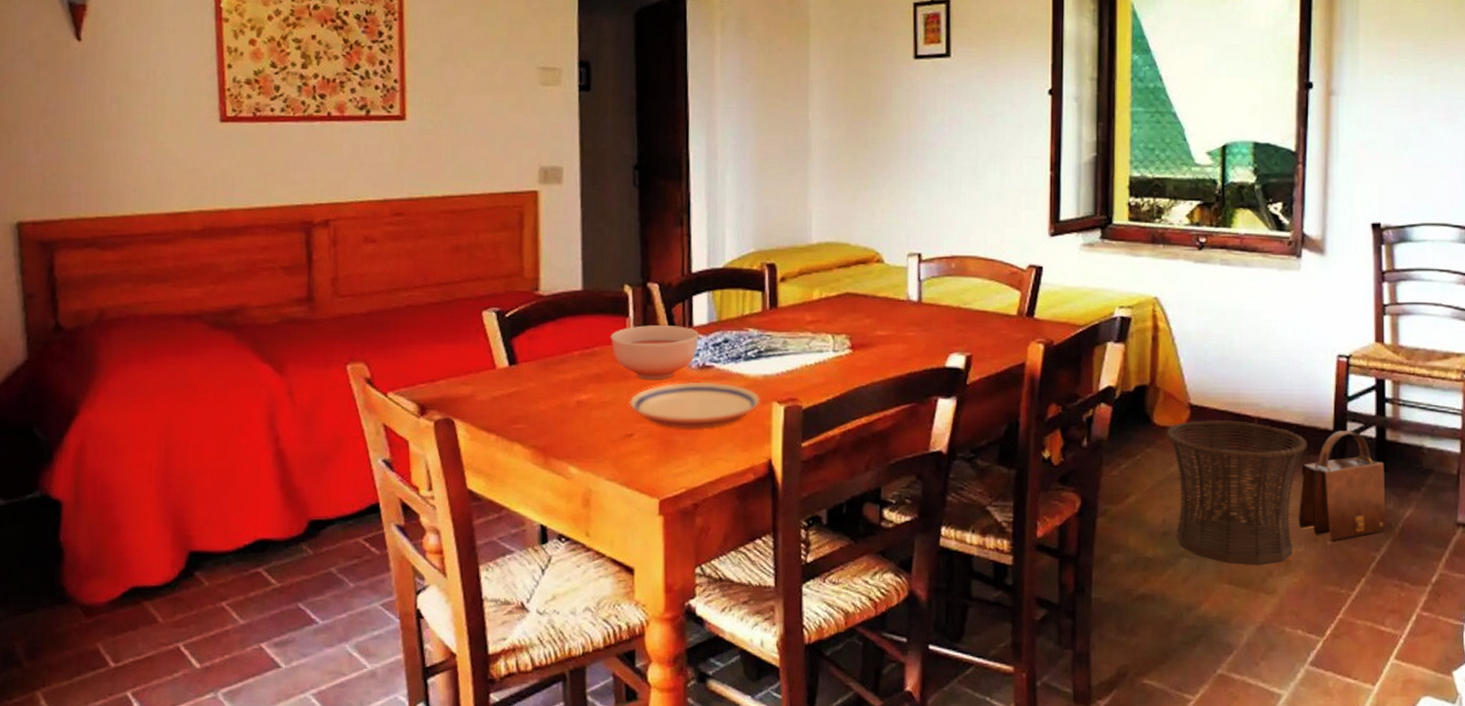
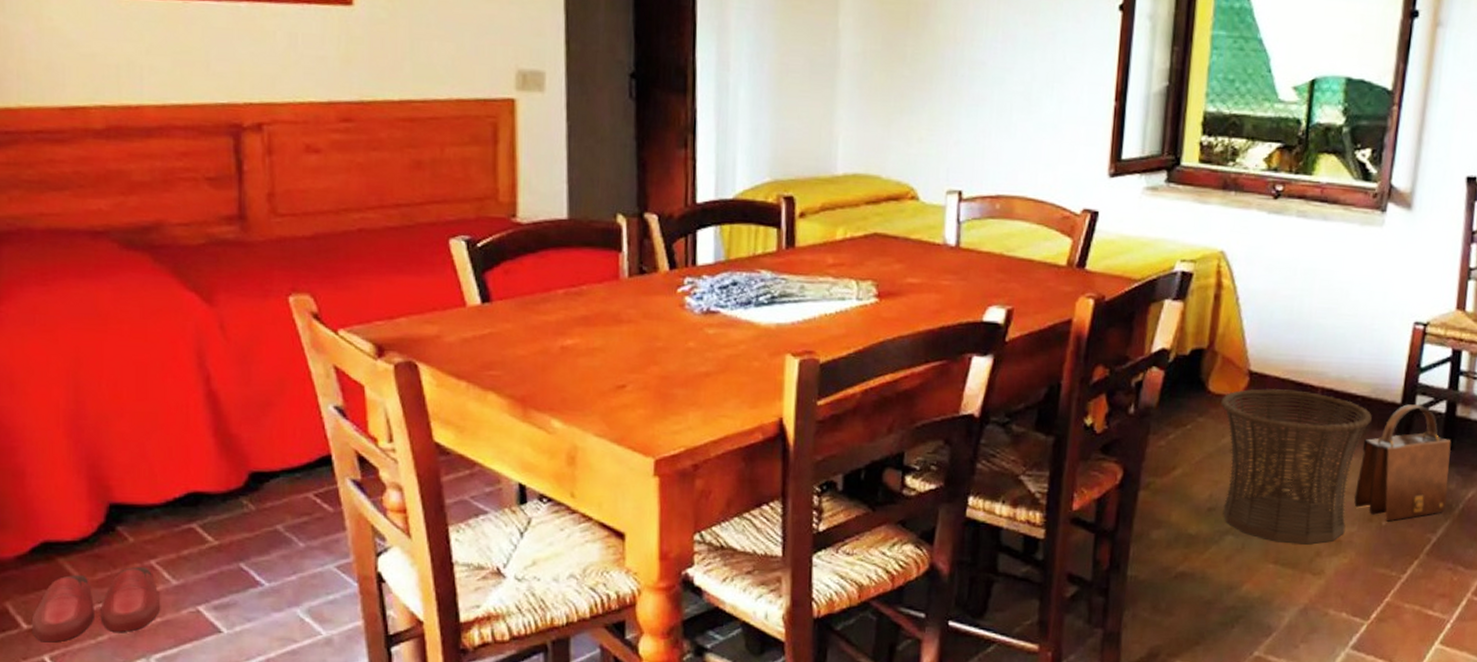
slippers: none [118,608,229,679] -> present [31,566,161,643]
bowl: present [610,325,699,380] -> none [600,262,704,325]
plate: present [629,381,760,428] -> none [621,328,772,382]

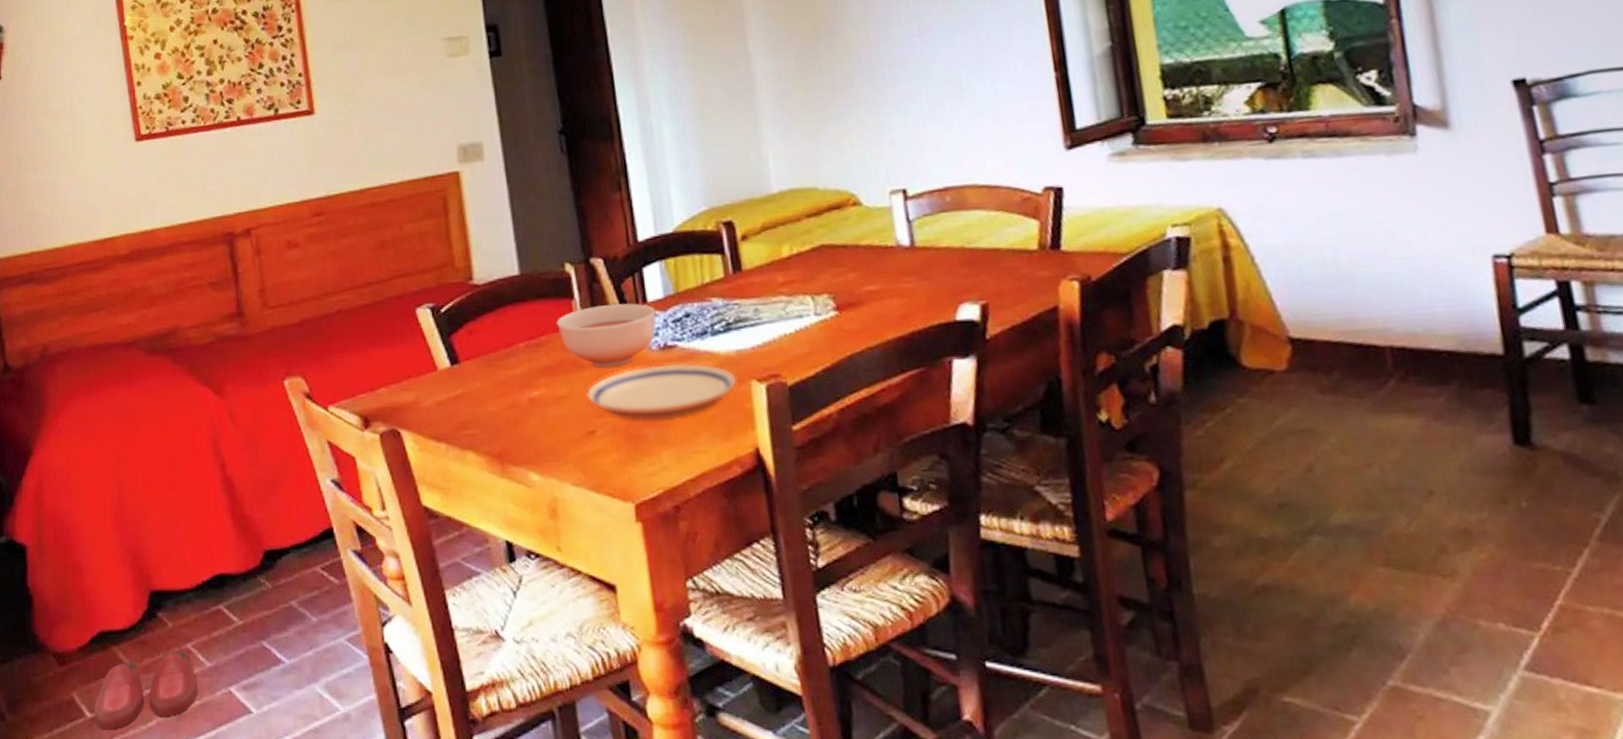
bowl: none [600,262,704,325] -> present [556,303,656,368]
plate: none [621,328,772,382] -> present [586,363,737,420]
basket: present [1220,388,1372,545] -> none [1261,353,1472,540]
handbag: present [1354,403,1452,522] -> none [1465,352,1609,502]

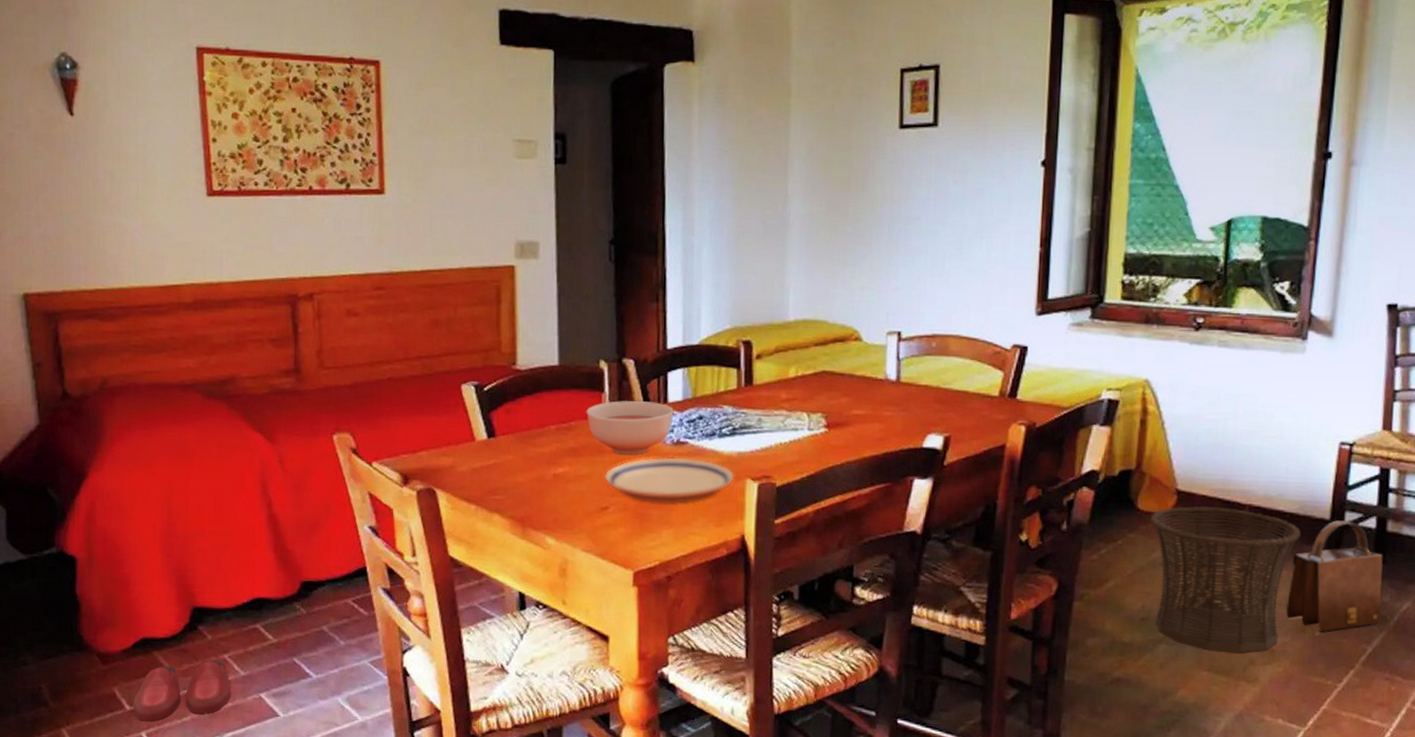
basket: none [1261,353,1472,540] -> present [1149,506,1301,654]
handbag: none [1465,352,1609,502] -> present [1286,519,1383,633]

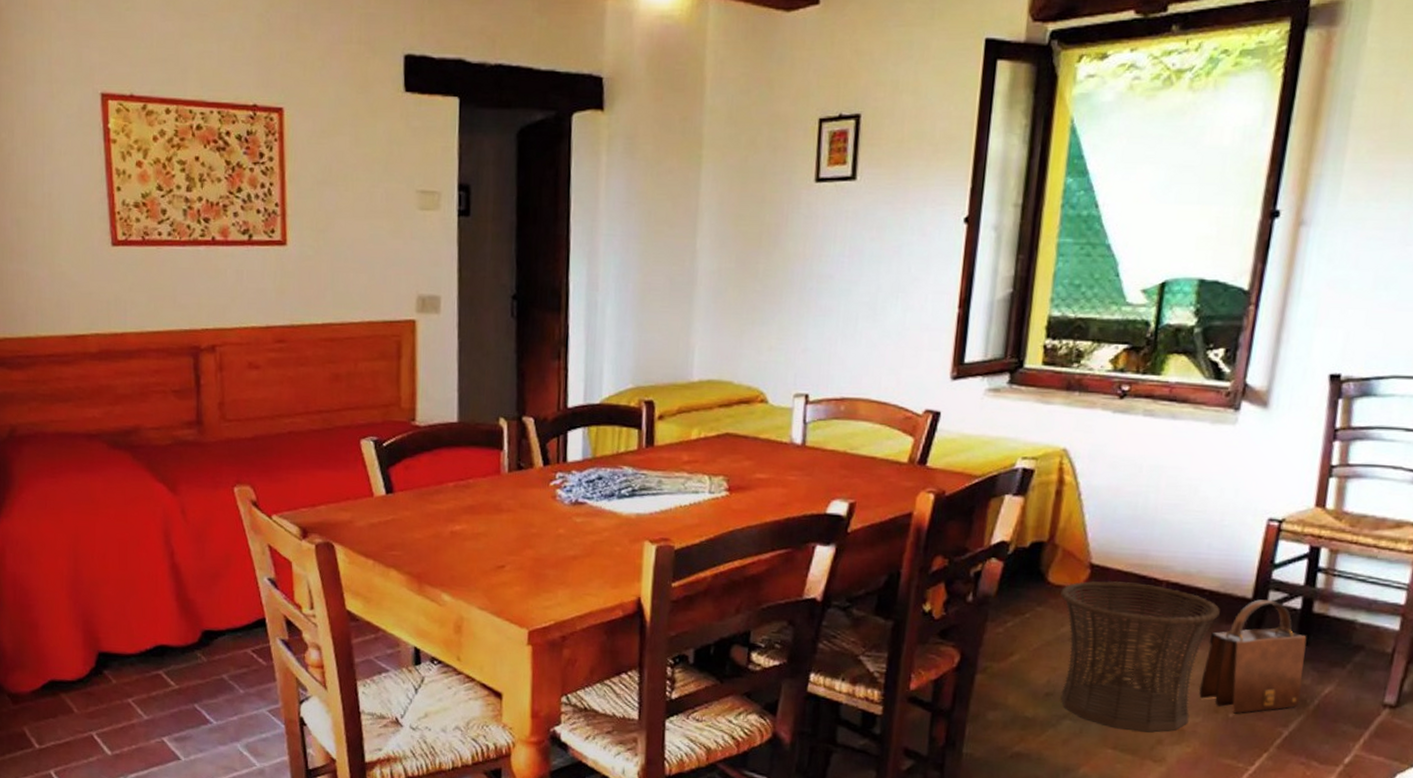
slippers: present [133,659,232,722] -> none [41,703,136,761]
bowl: present [586,401,674,455] -> none [485,459,573,514]
plate: present [604,457,734,503] -> none [501,517,632,564]

